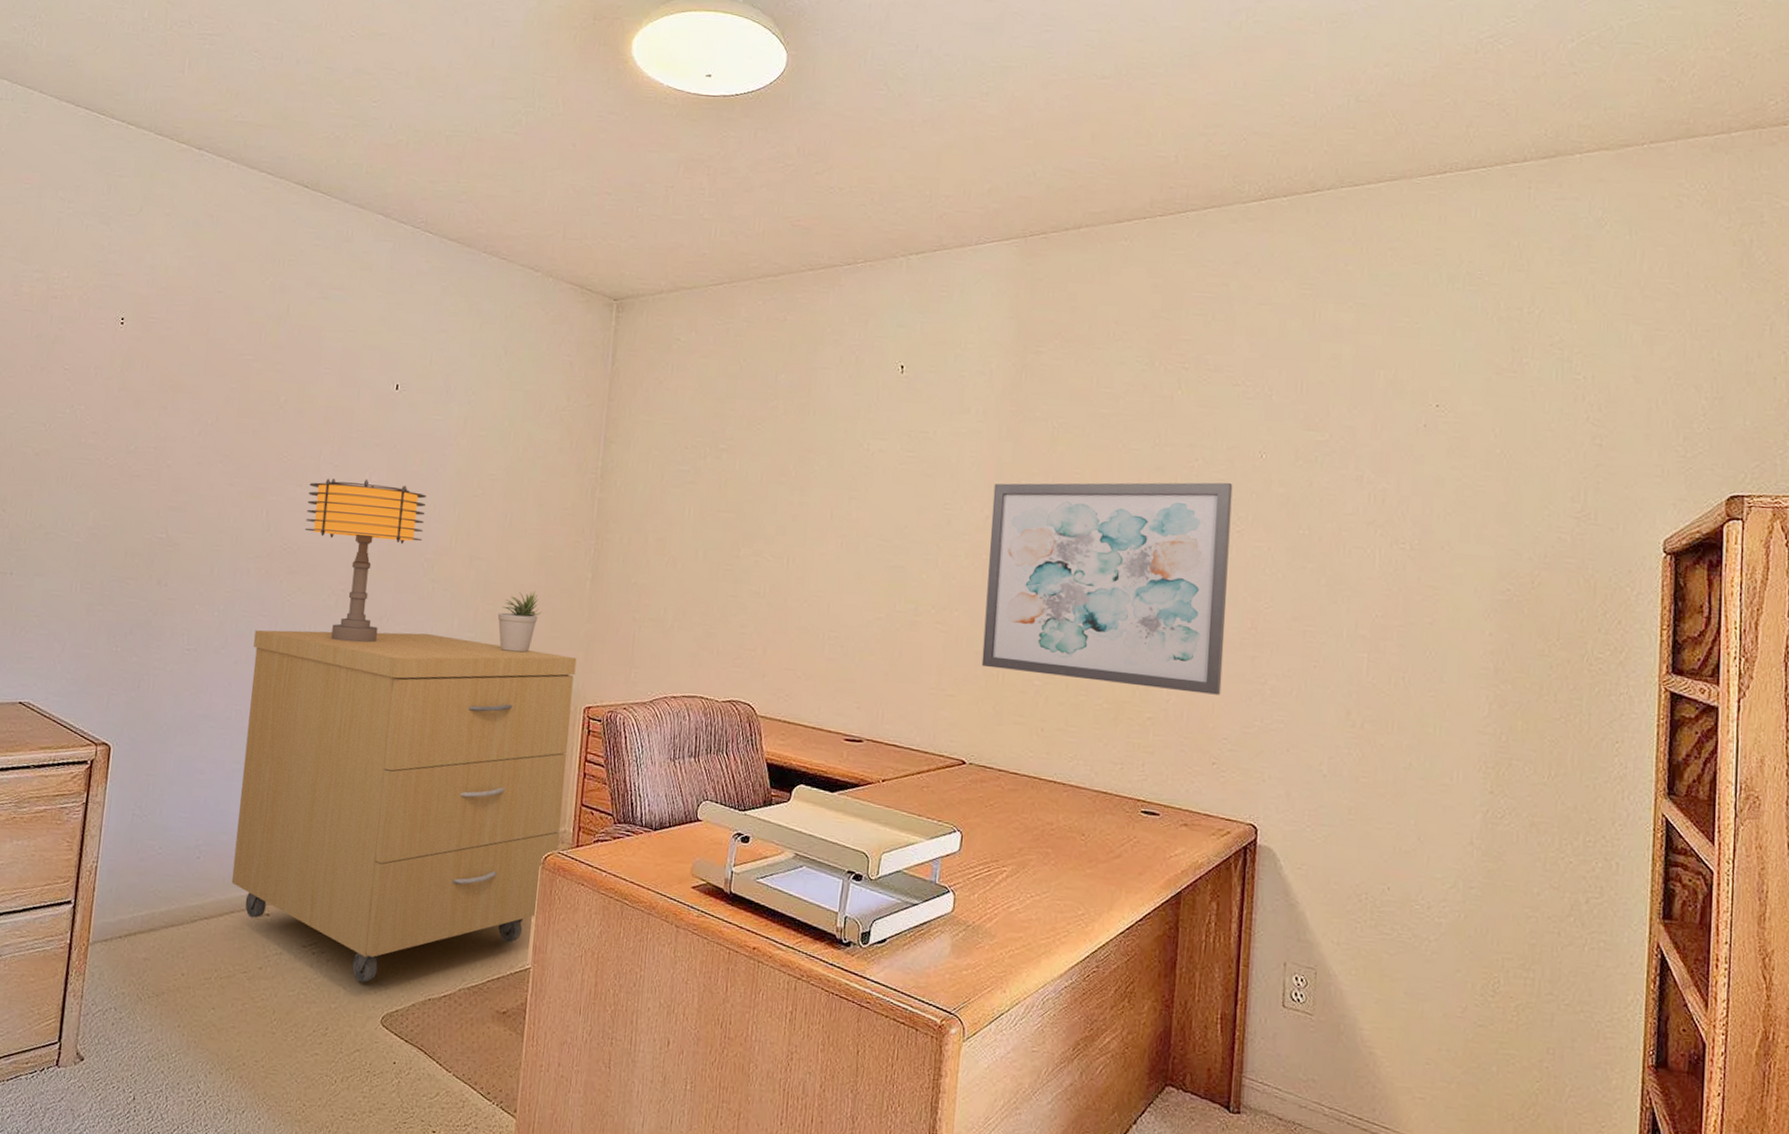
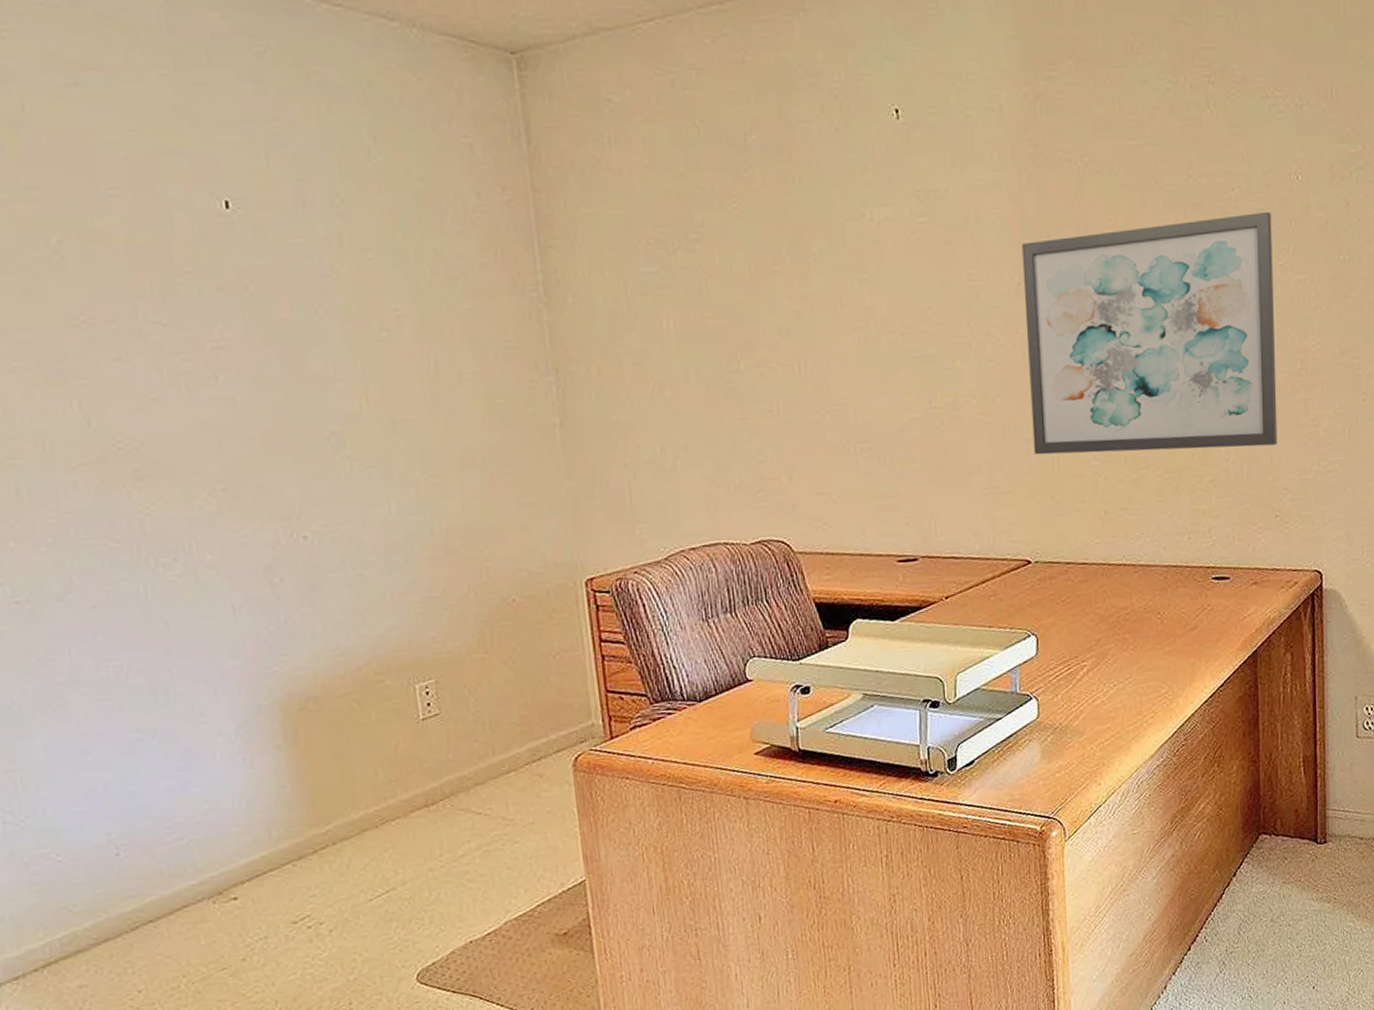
storage cabinet: present [231,630,577,983] -> none [109,523,589,945]
table lamp: present [304,478,426,643] -> none [132,337,320,556]
potted plant: present [497,591,542,653] -> none [447,450,506,531]

